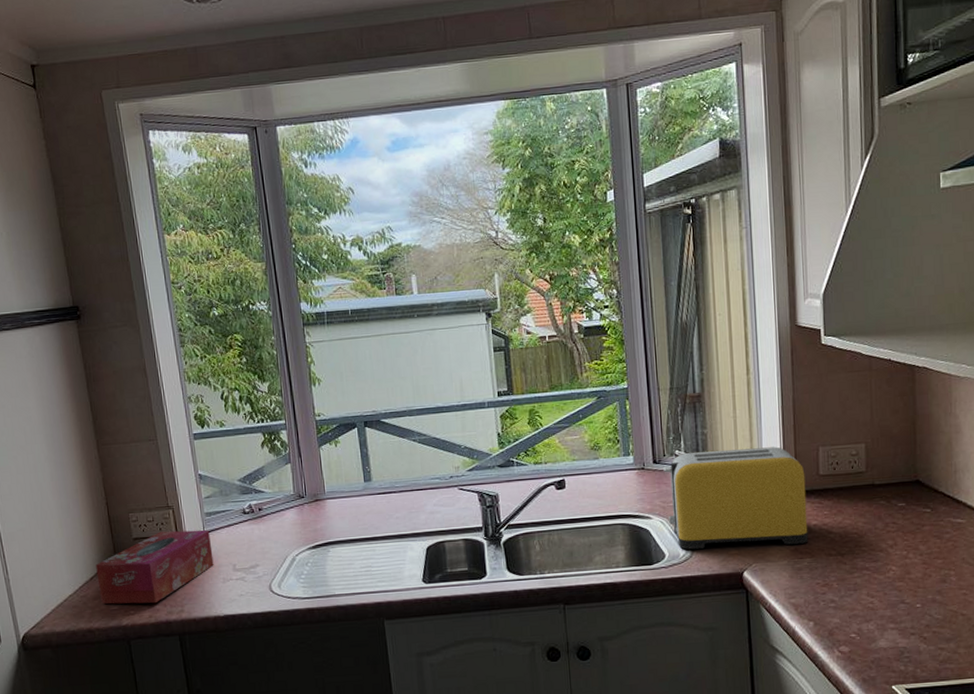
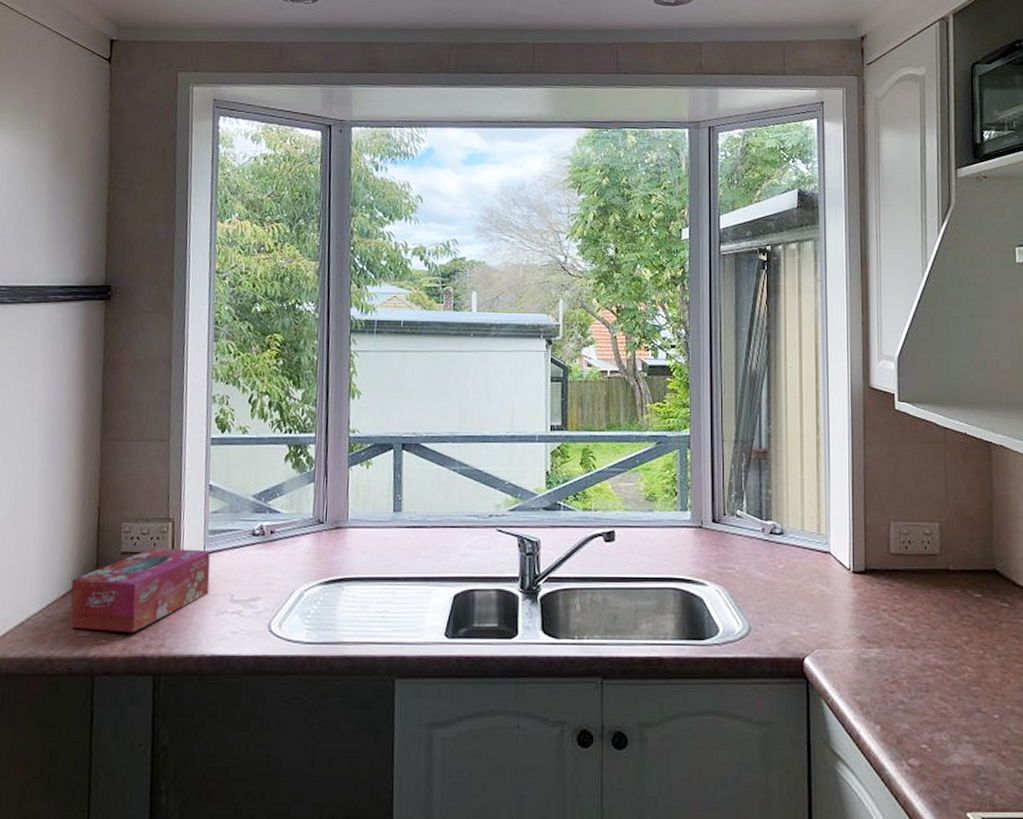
toaster: present [663,447,808,550] -> none [723,513,877,631]

